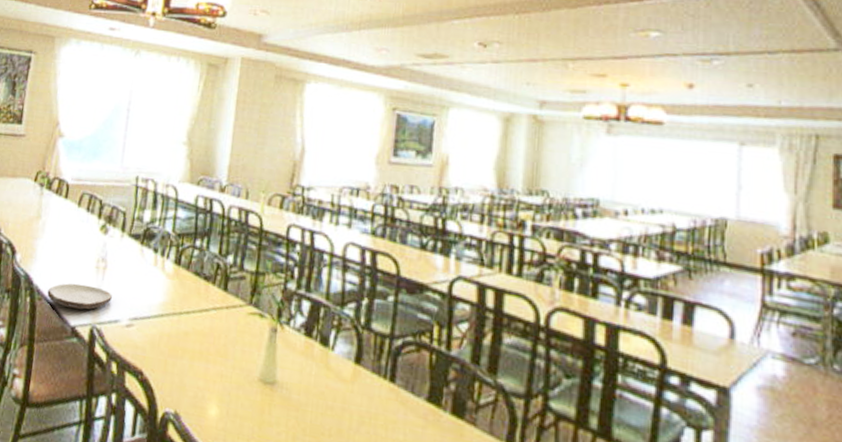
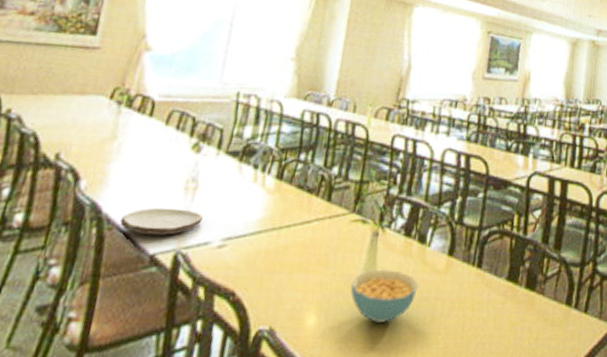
cereal bowl: none [250,367,322,426] -> present [350,269,418,323]

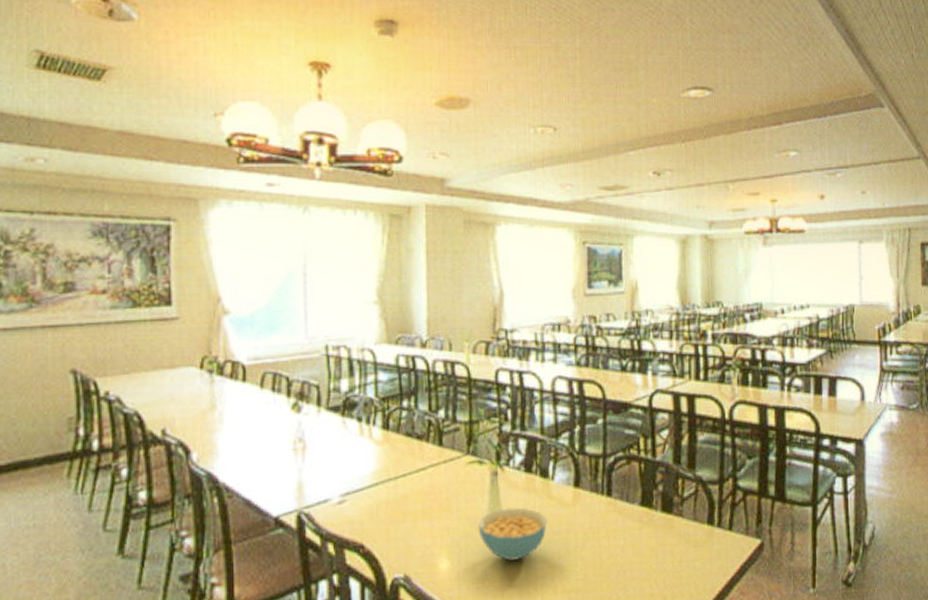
plate: present [120,207,203,235] -> none [238,470,317,498]

